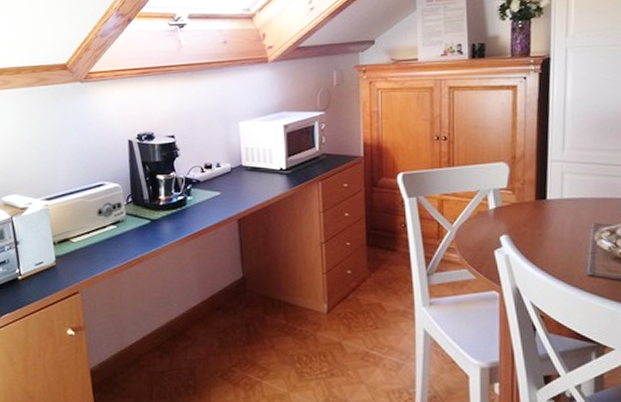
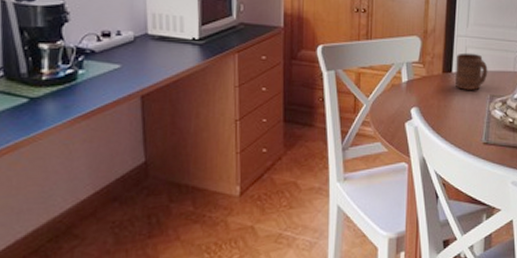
cup: none [550,178,591,218] -> present [456,52,488,90]

